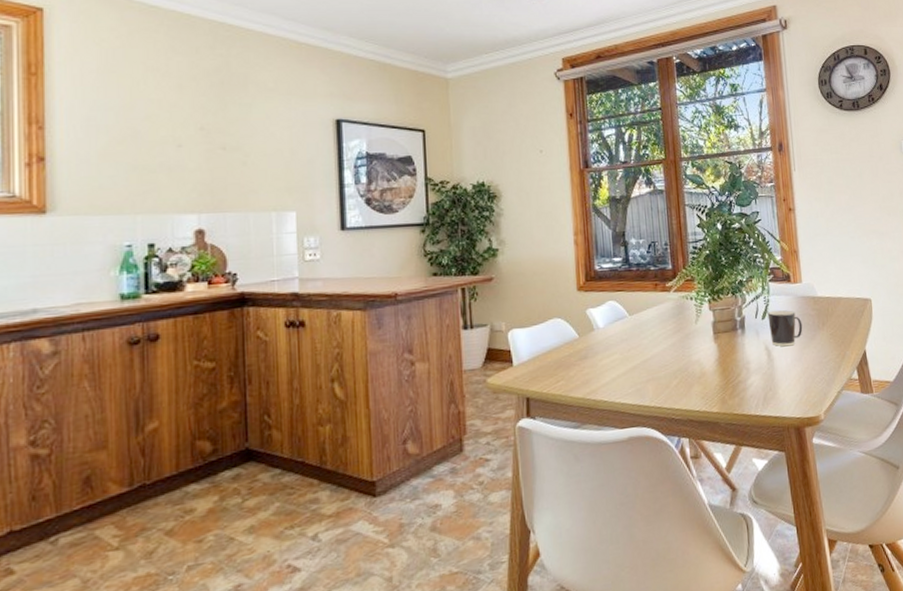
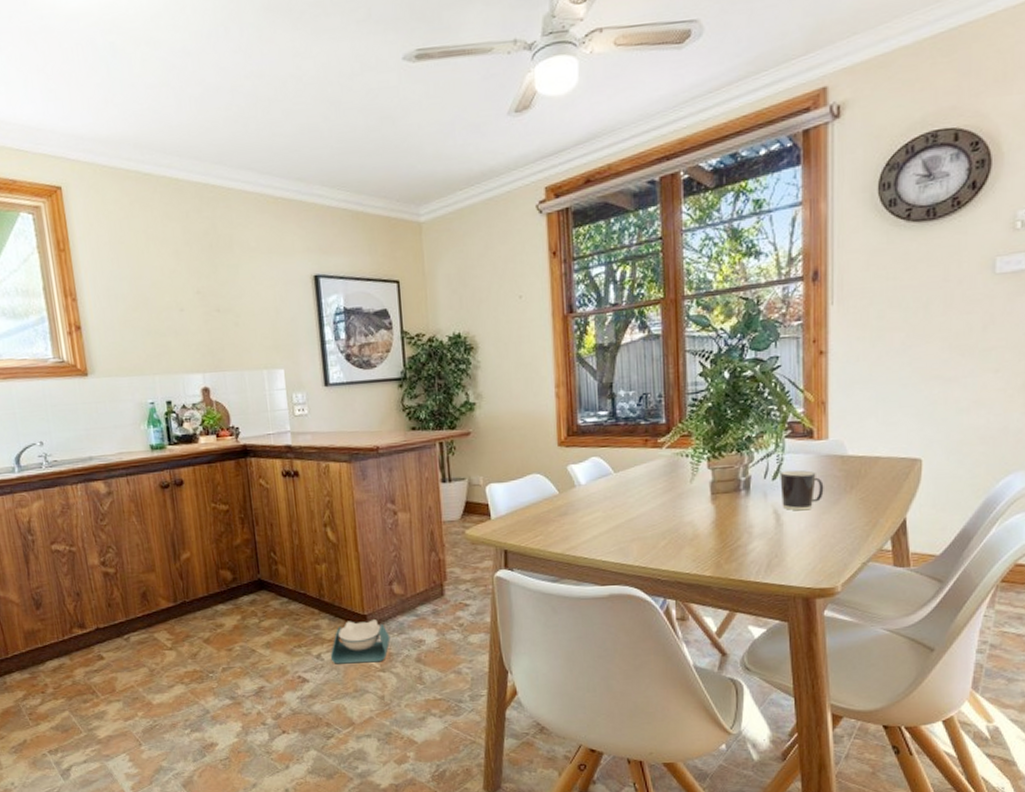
pet bowl: none [329,485,402,545] -> present [330,619,391,664]

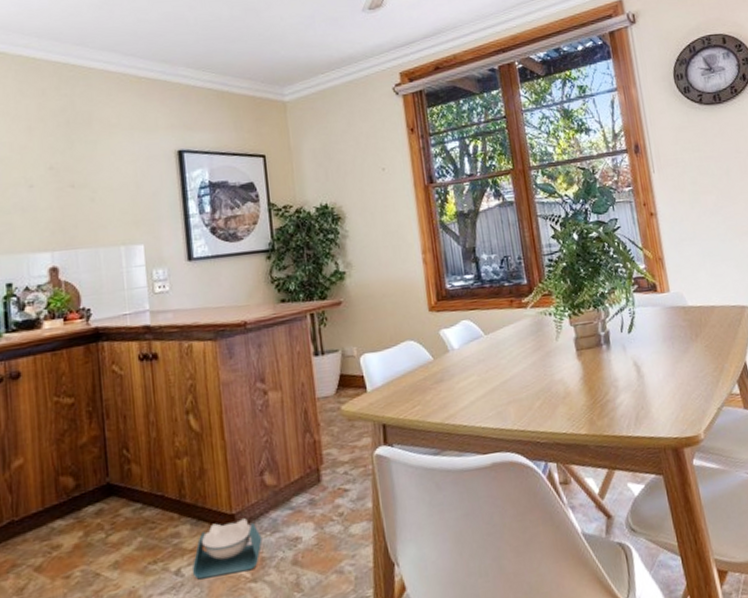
mug: present [780,469,824,511] -> none [634,322,674,362]

